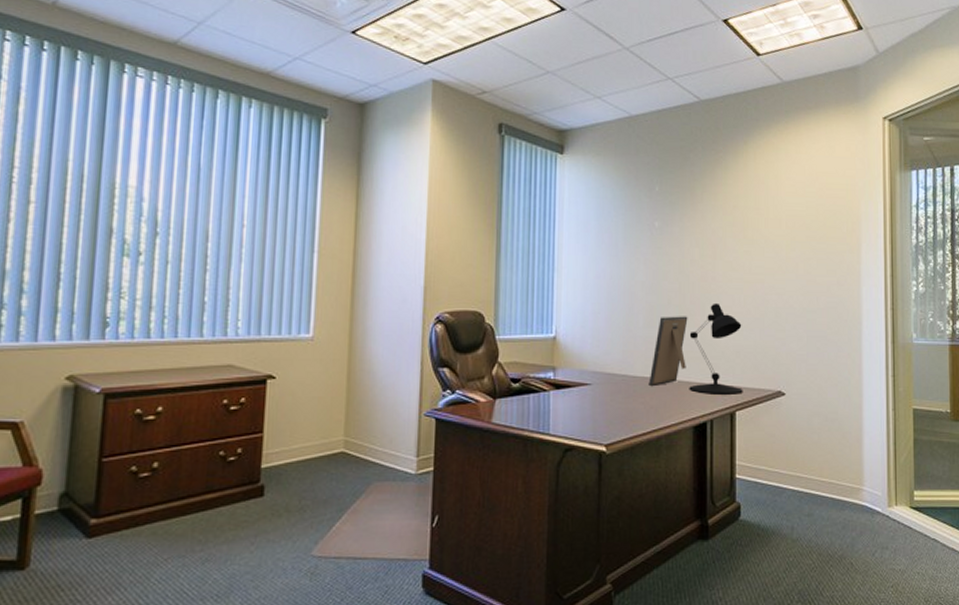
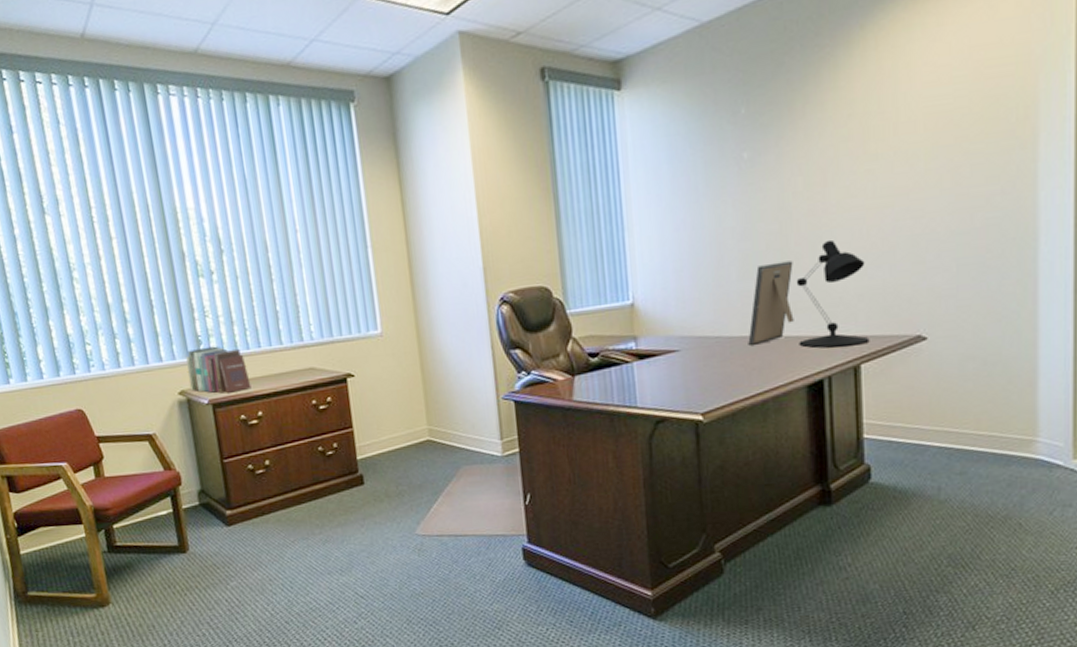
books: none [81,330,157,384] -> present [186,346,251,394]

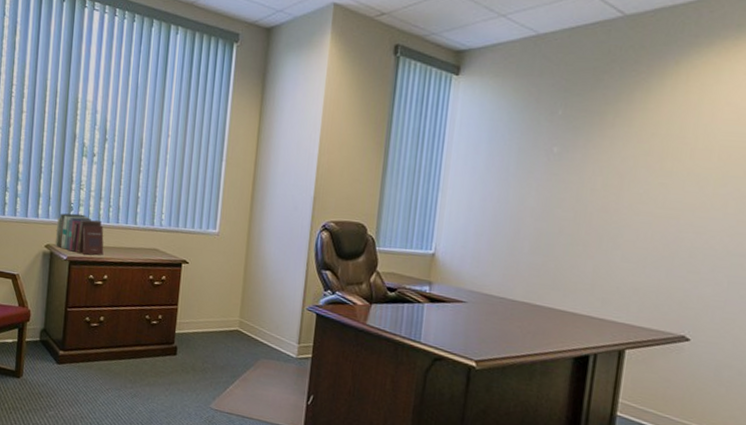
picture frame: present [748,261,794,347] -> none [528,245,581,313]
desk lamp: present [796,239,870,349] -> none [573,235,645,333]

